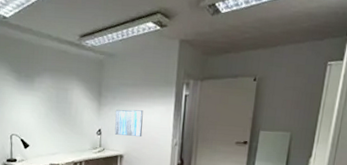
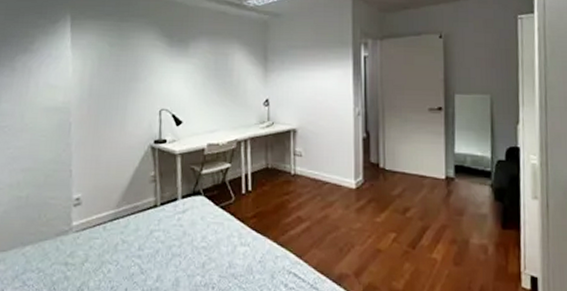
wall art: present [114,109,143,137] -> none [284,75,318,107]

